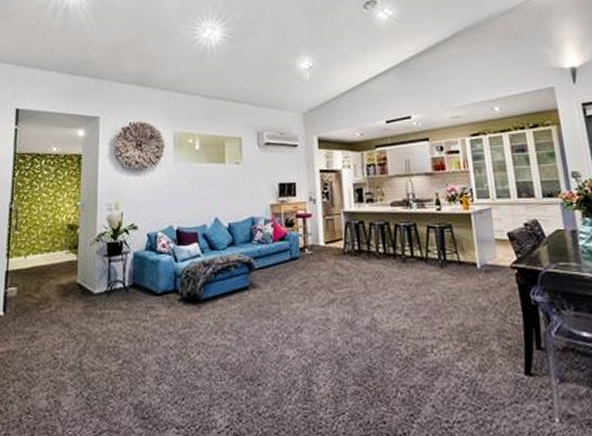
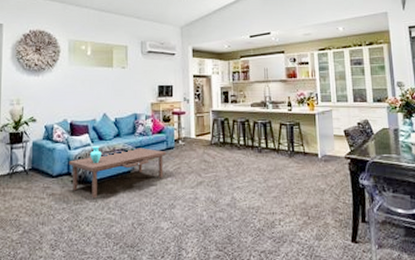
coffee table: none [176,257,291,321] -> present [69,146,167,199]

